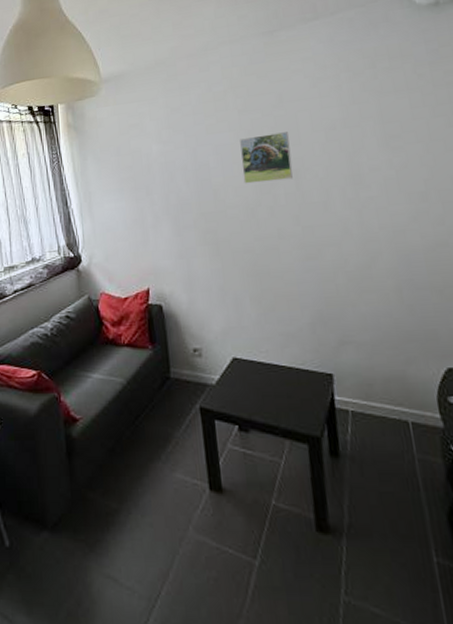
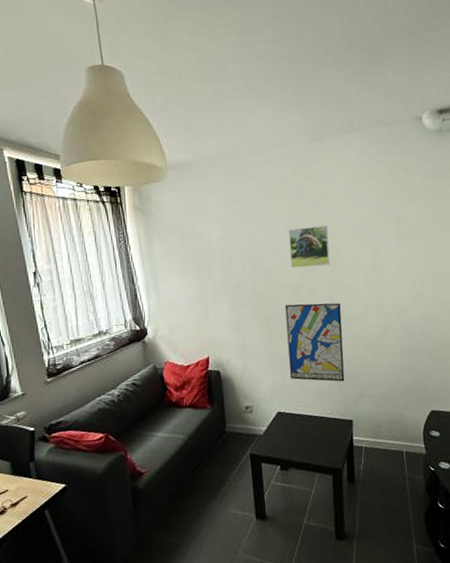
wall art: none [238,224,320,324] -> present [285,303,345,382]

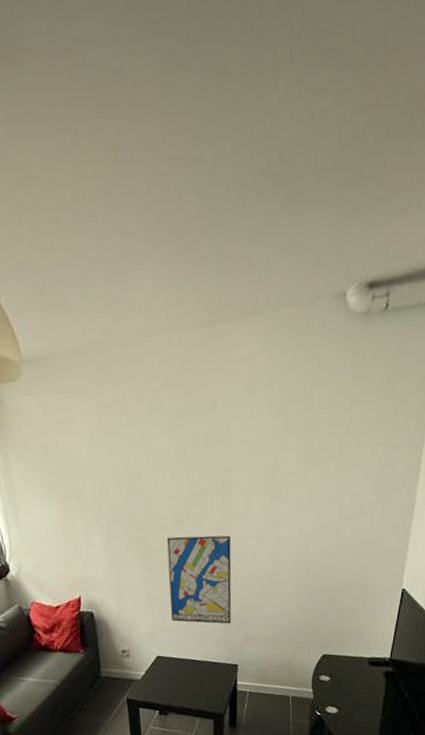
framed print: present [289,226,330,268] -> none [173,441,221,494]

